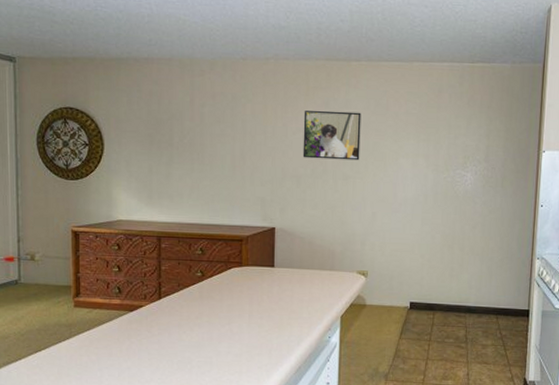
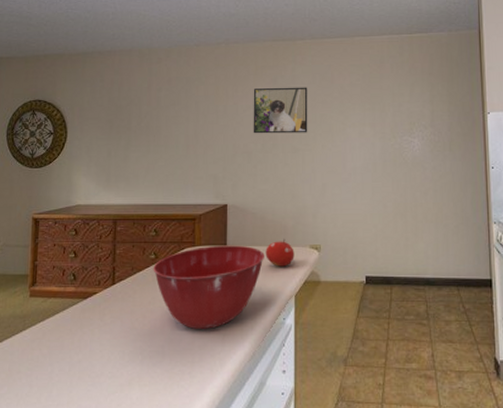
mixing bowl: none [200,266,312,344] -> present [153,245,264,329]
fruit: none [313,263,342,290] -> present [266,238,294,267]

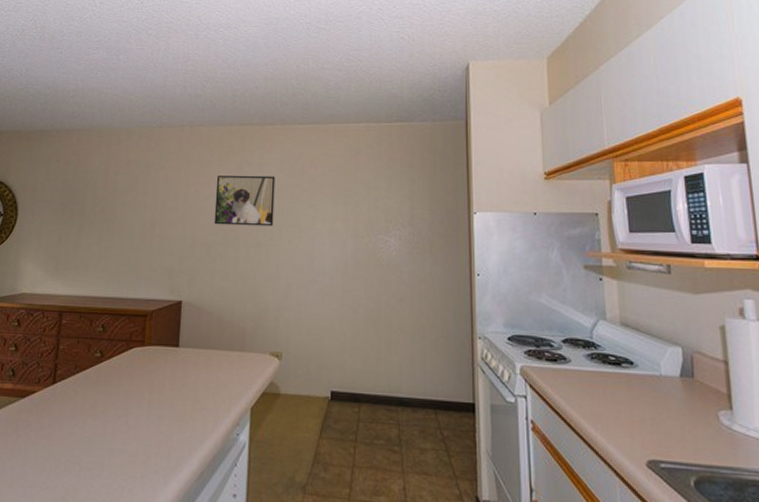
mixing bowl: present [153,245,264,329] -> none [97,346,219,441]
fruit: present [266,238,294,267] -> none [221,342,253,375]

